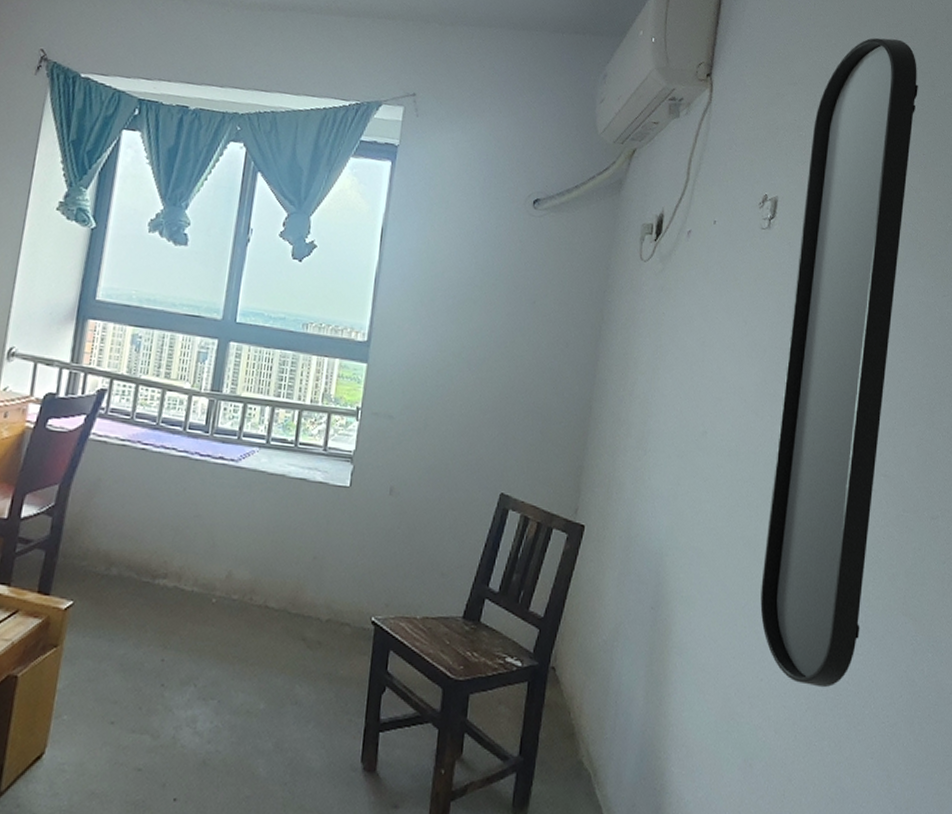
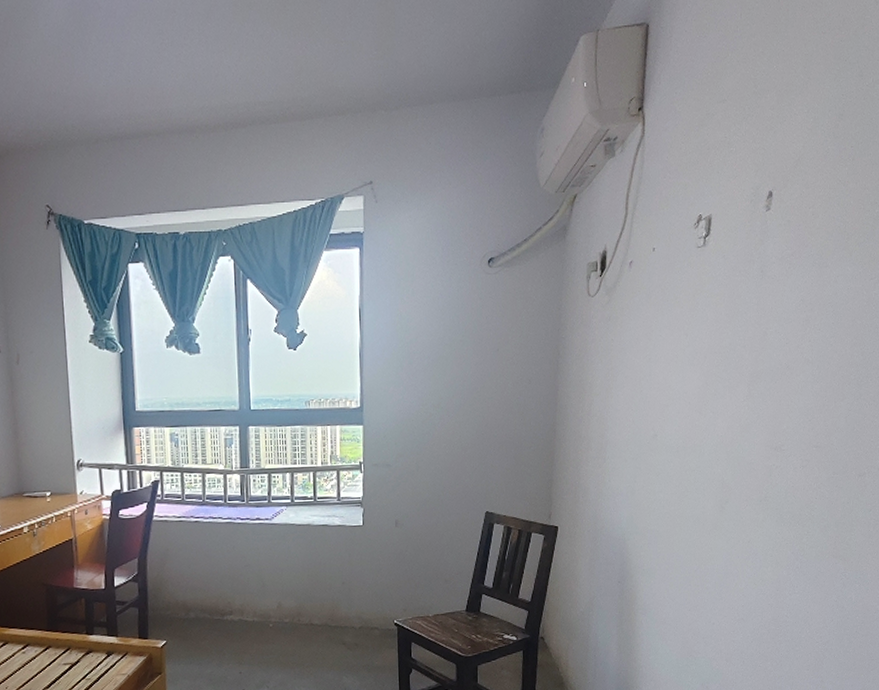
home mirror: present [760,37,918,688] -> none [710,34,846,623]

